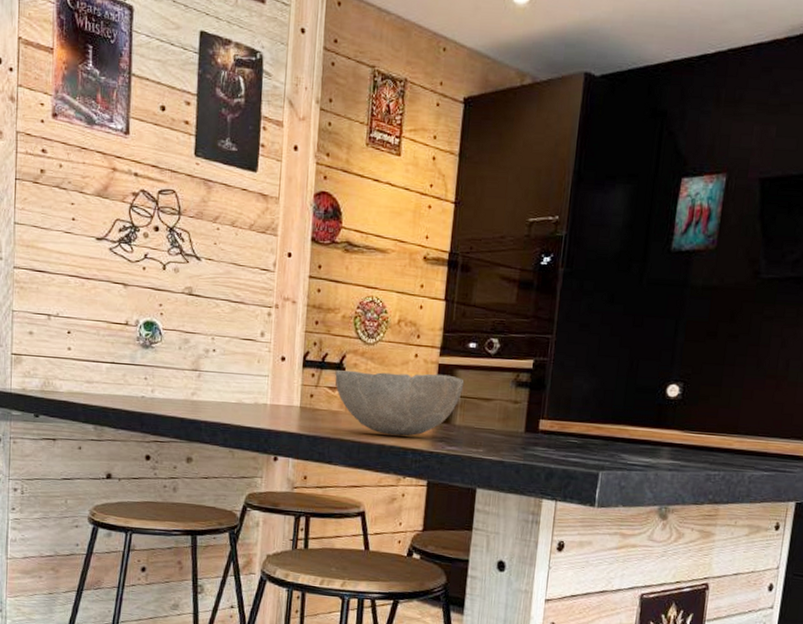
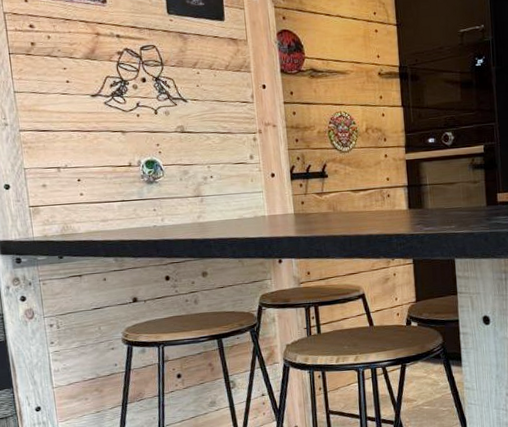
bowl: present [335,369,465,436] -> none [319,168,430,226]

